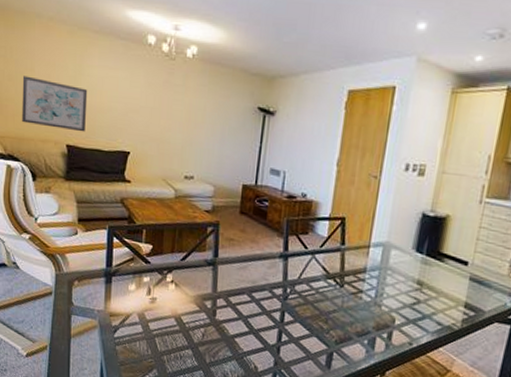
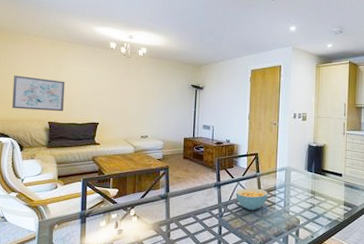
cereal bowl: none [308,265,354,297] -> present [236,188,268,211]

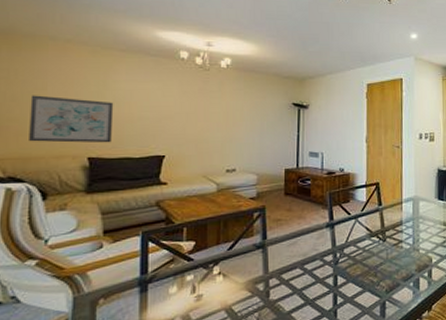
cereal bowl: present [236,188,268,211] -> none [354,225,393,253]

